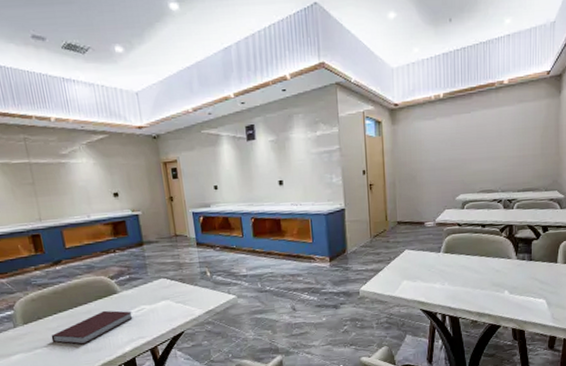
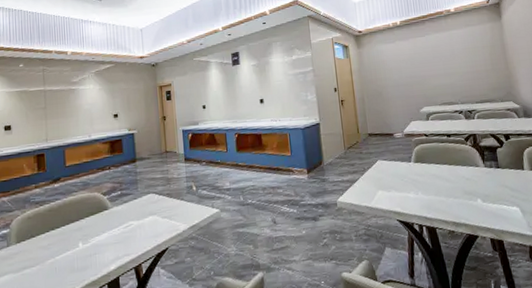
notebook: present [51,310,133,345] -> none [41,227,120,263]

